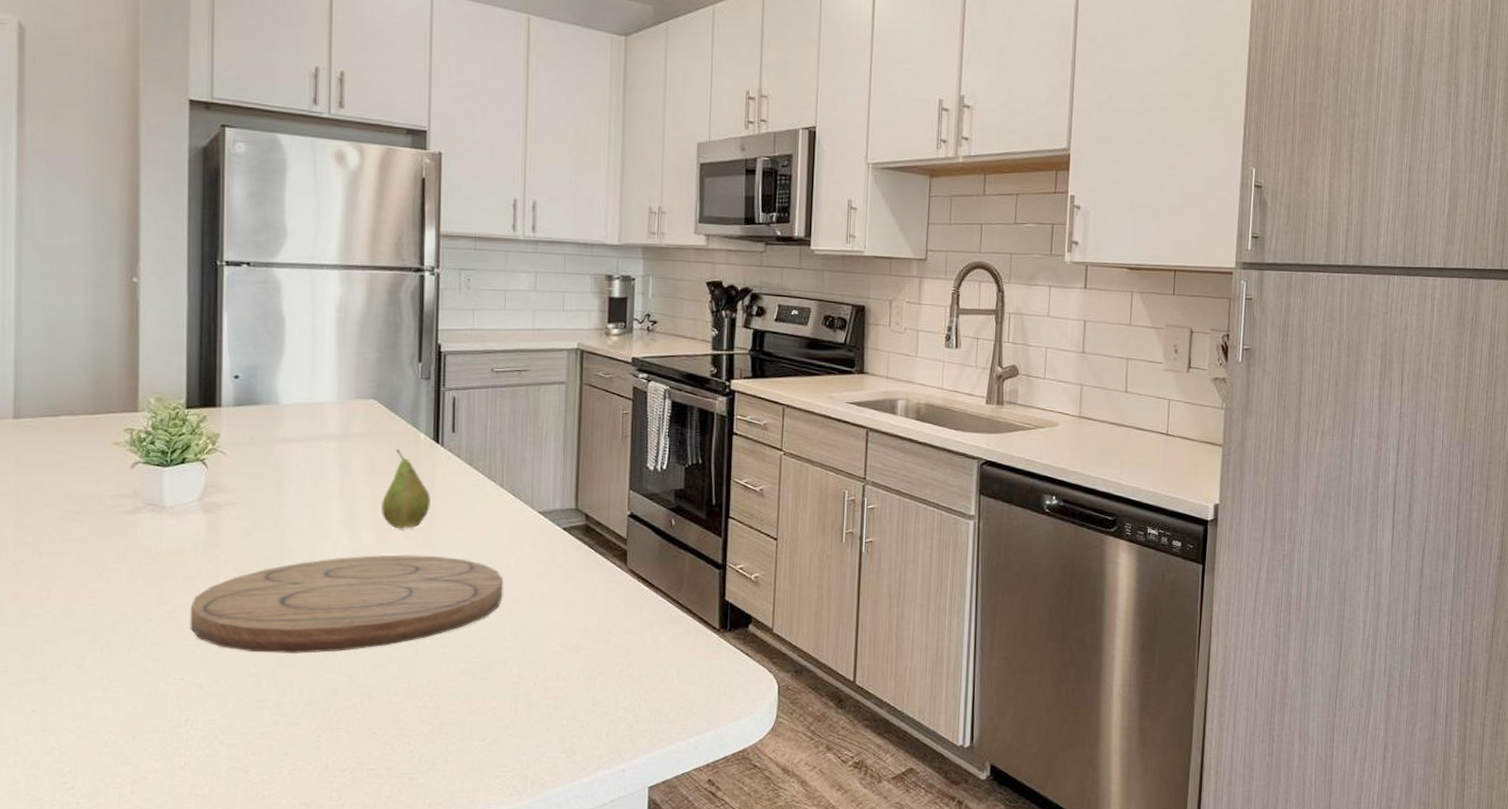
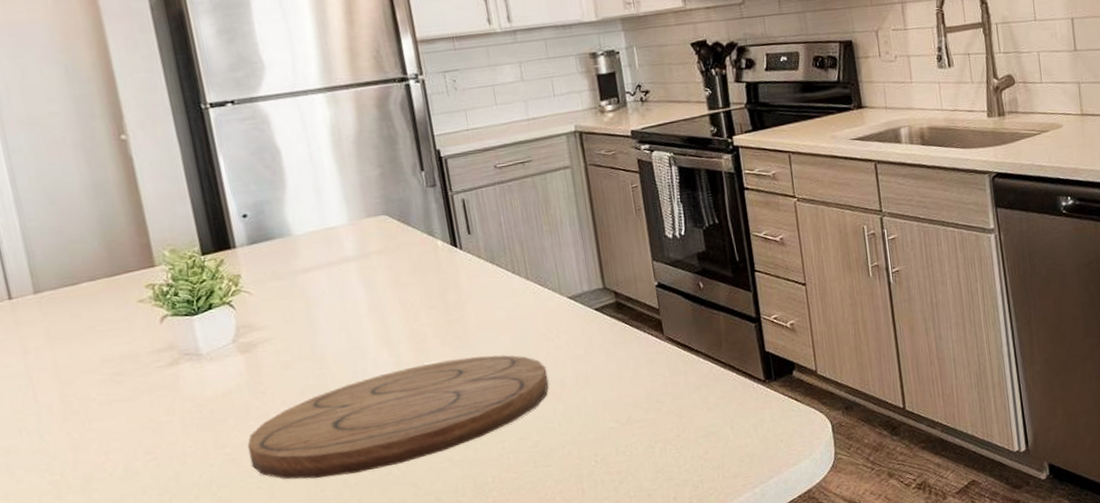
fruit: present [382,448,431,529] -> none [413,259,461,337]

